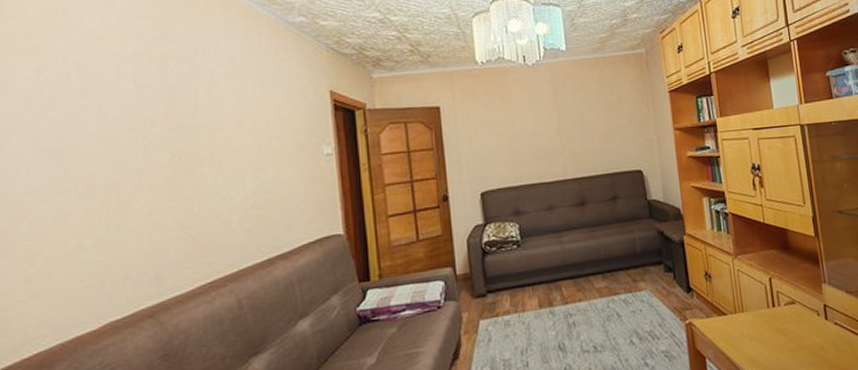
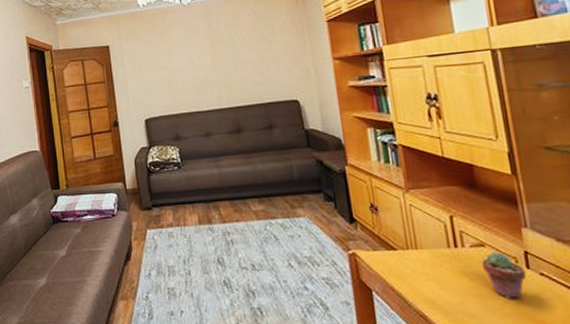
potted succulent: none [793,307,825,350] -> present [481,251,527,300]

